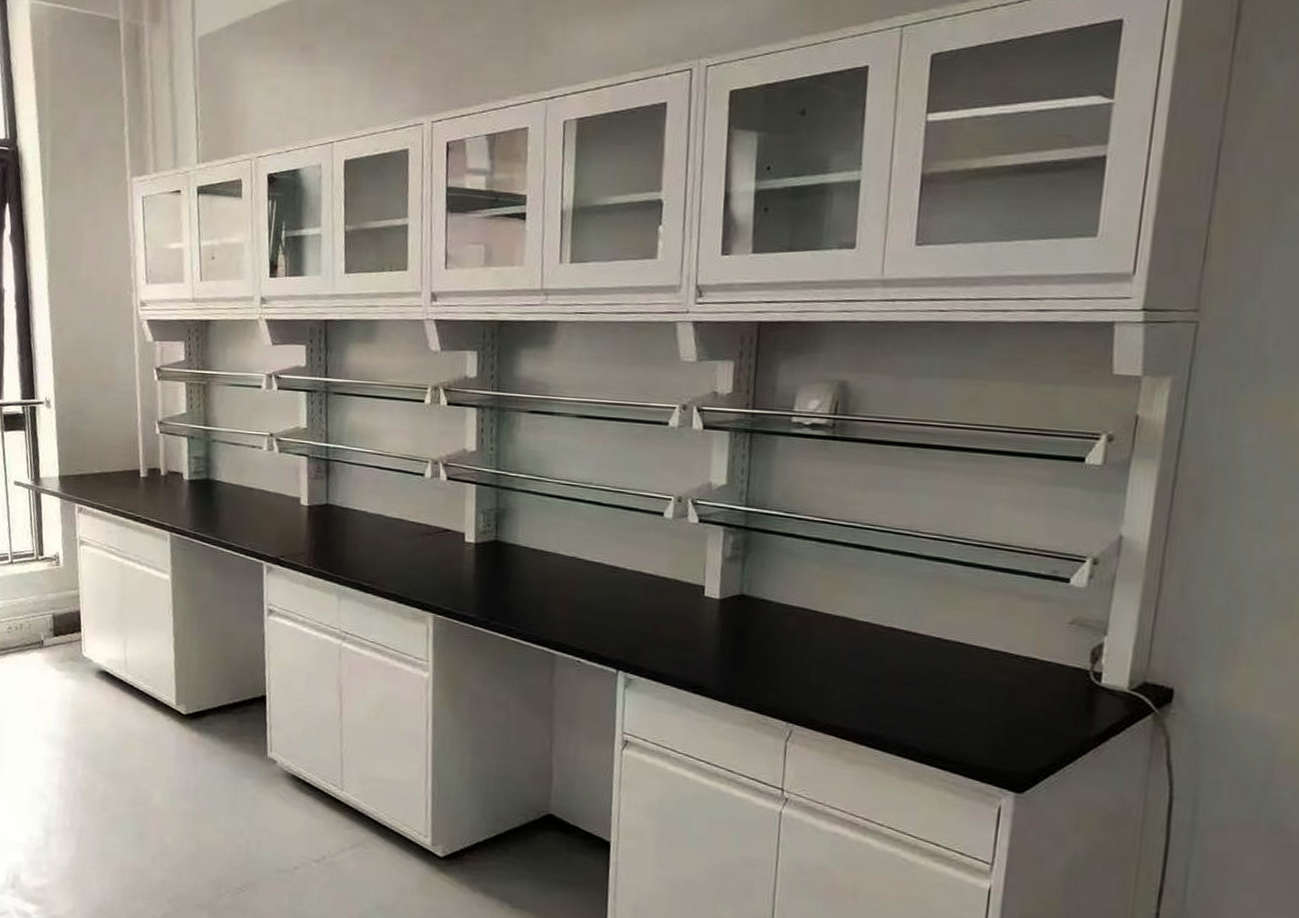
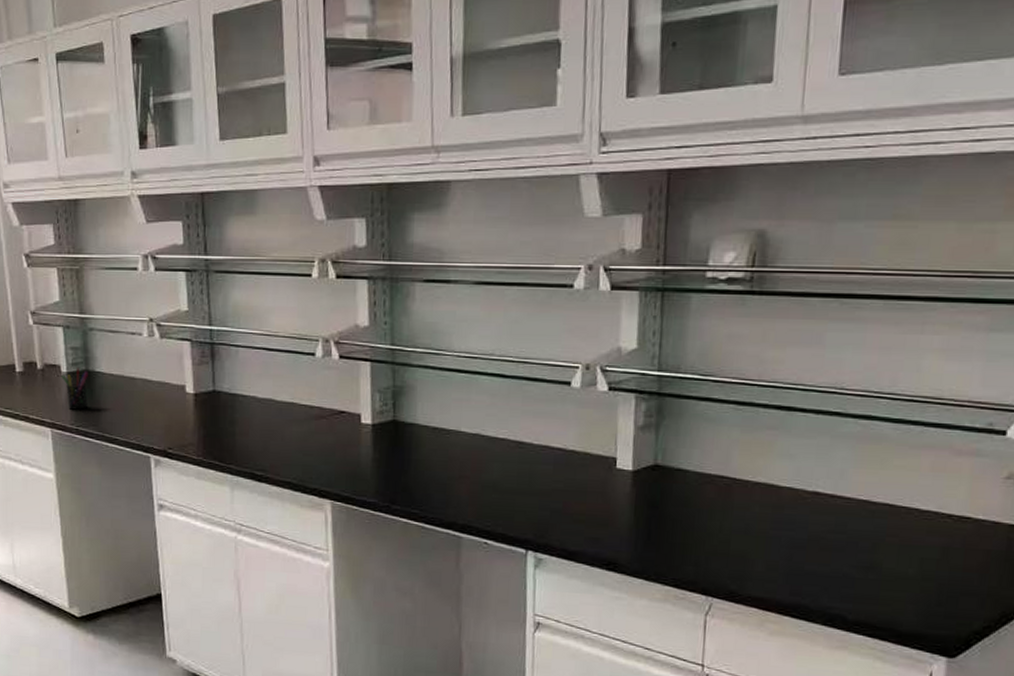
pen holder: none [183,475,209,516] -> present [61,367,88,410]

